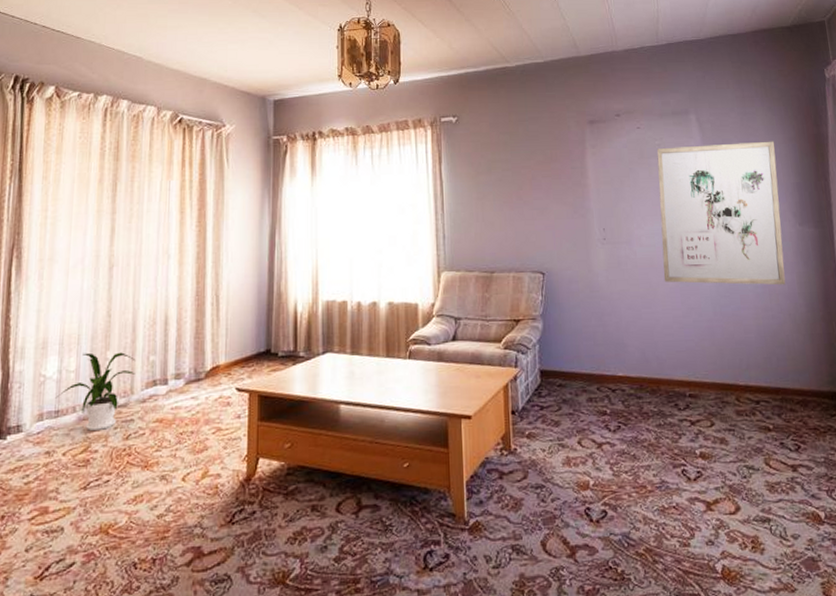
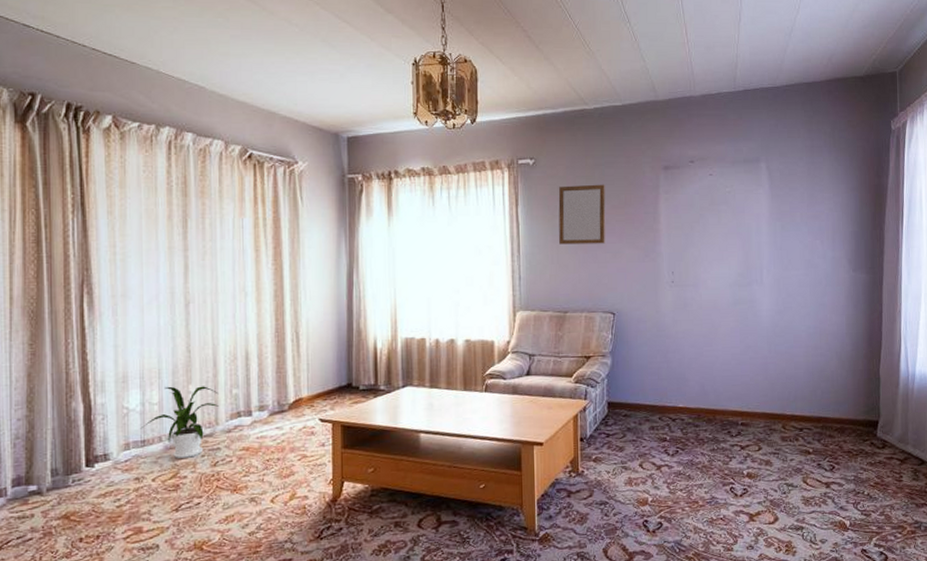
home mirror: none [482,140,532,202] -> present [558,184,606,245]
wall art: present [657,141,786,285] -> none [725,190,838,326]

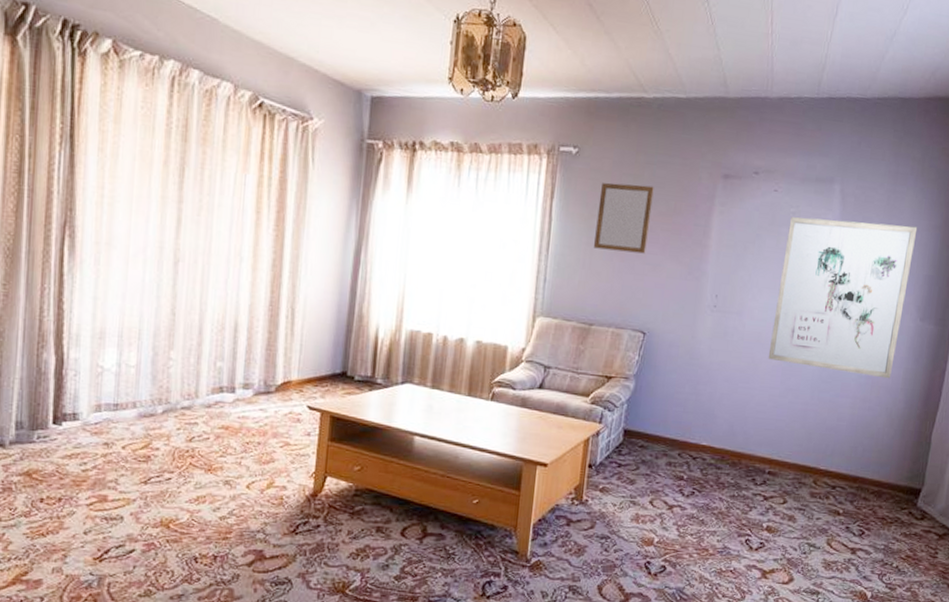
house plant: present [140,386,219,458] -> none [114,349,202,429]
wall art: none [725,190,838,326] -> present [768,217,918,379]

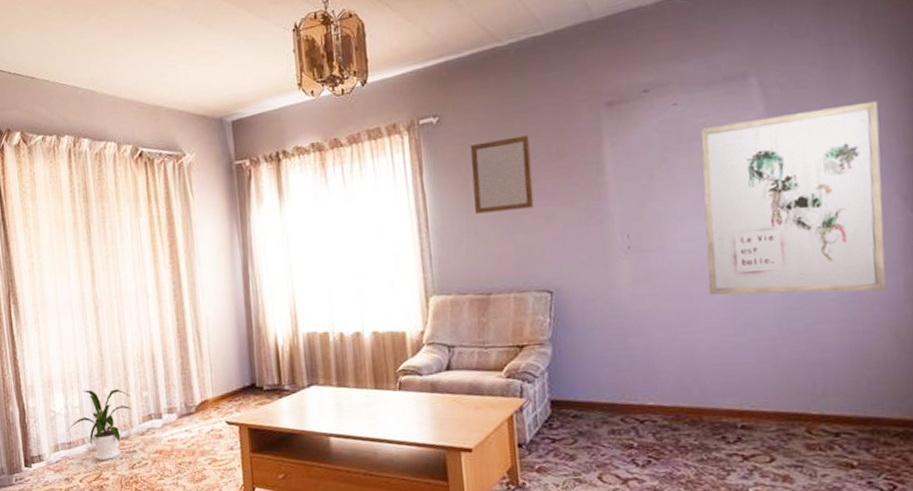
house plant: none [114,349,202,429] -> present [66,389,132,460]

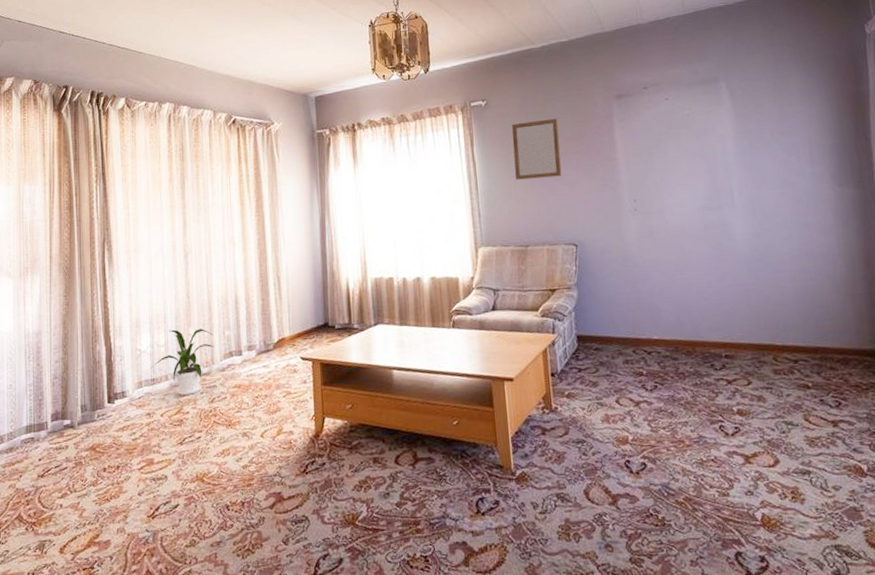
wall art: present [700,100,886,295] -> none [686,103,824,249]

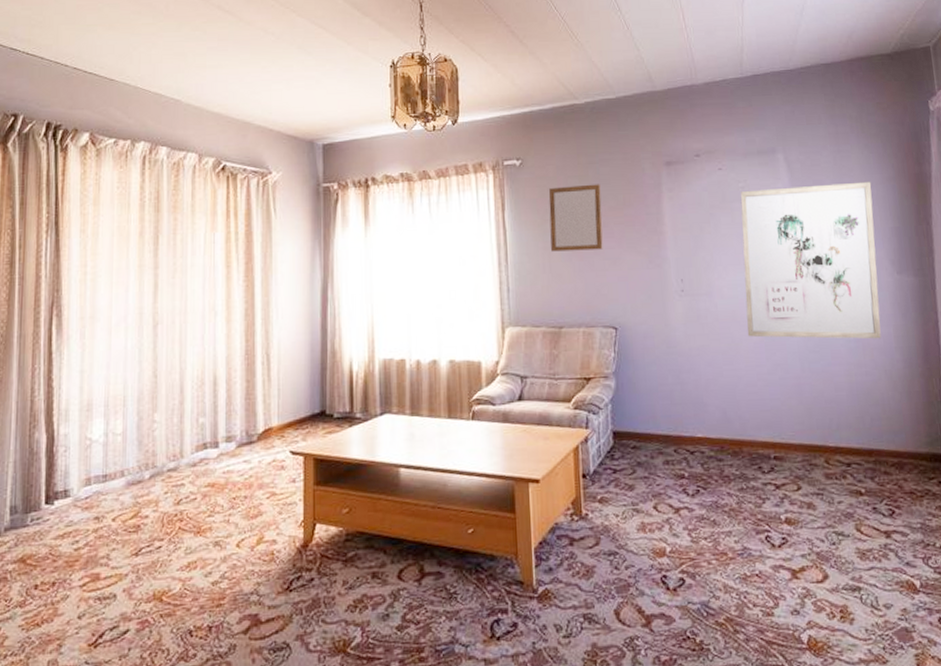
house plant: present [150,328,214,395] -> none [103,414,184,495]
wall art: none [686,103,824,249] -> present [740,181,882,339]

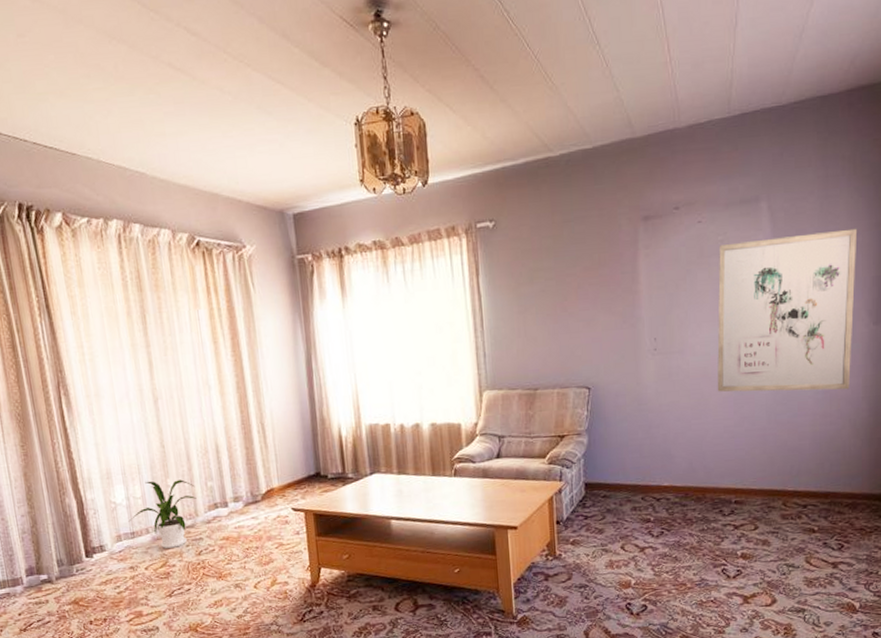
house plant: none [103,414,184,495] -> present [128,479,197,548]
home mirror: present [549,184,603,252] -> none [523,243,577,316]

